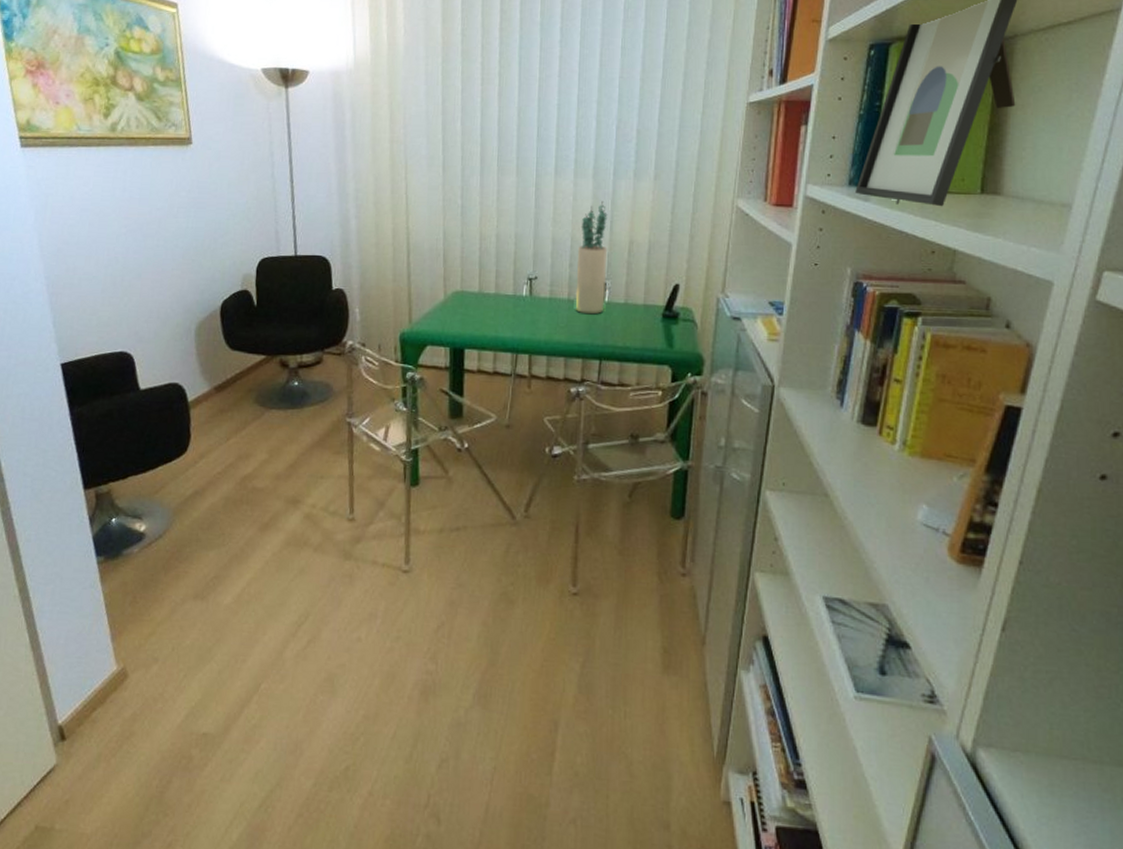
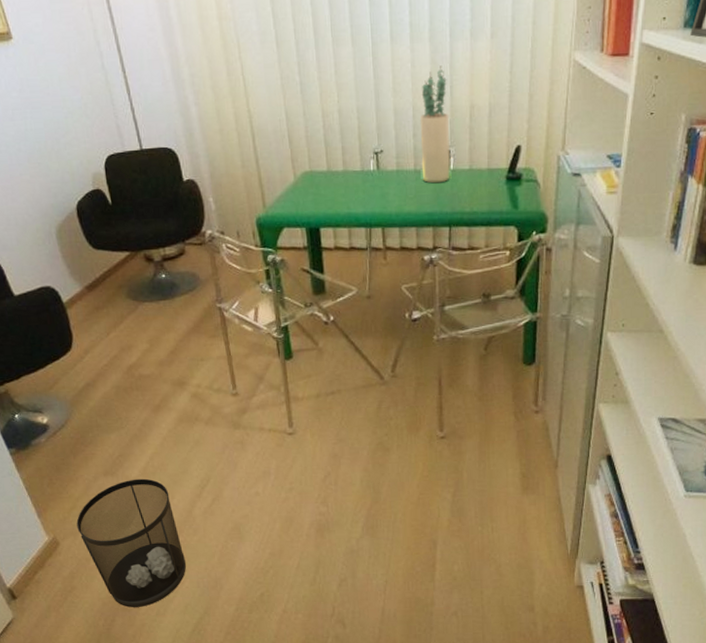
waste bin: none [151,606,266,768] -> present [76,478,186,607]

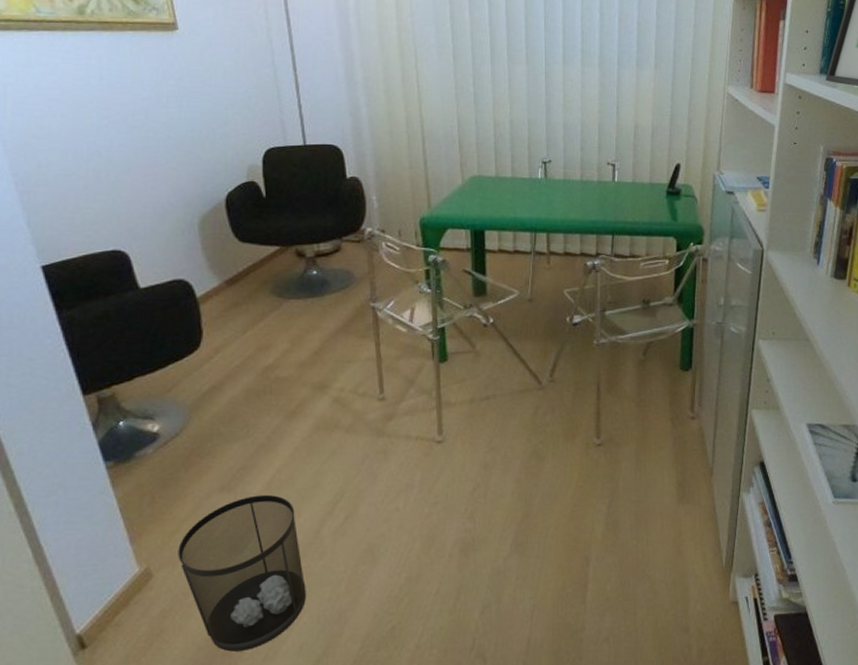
vase: present [419,65,450,184] -> none [587,88,615,194]

